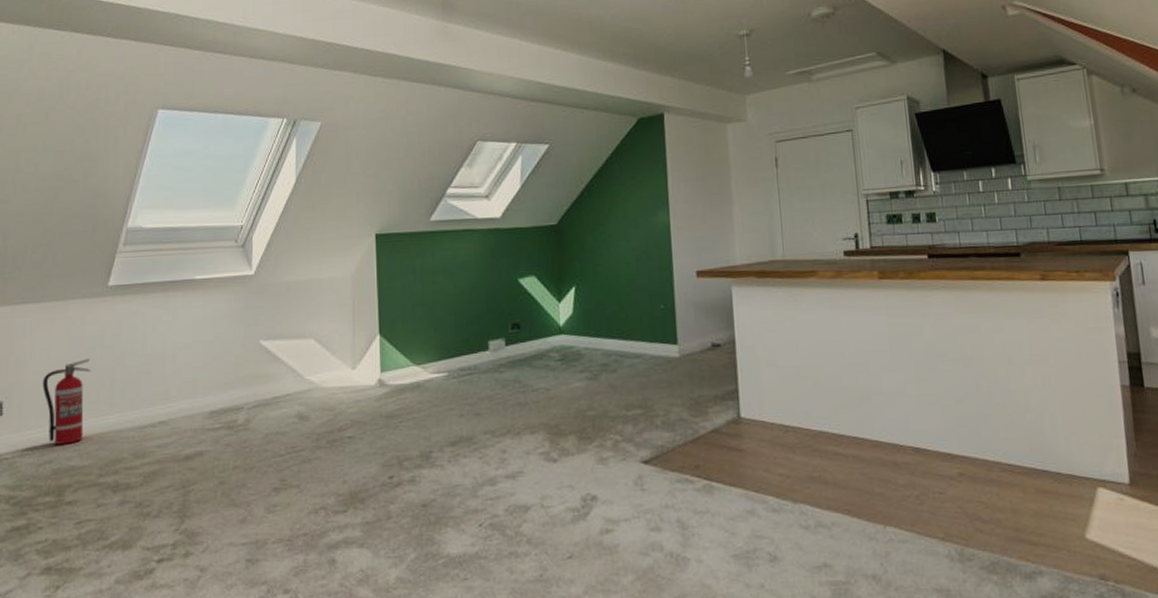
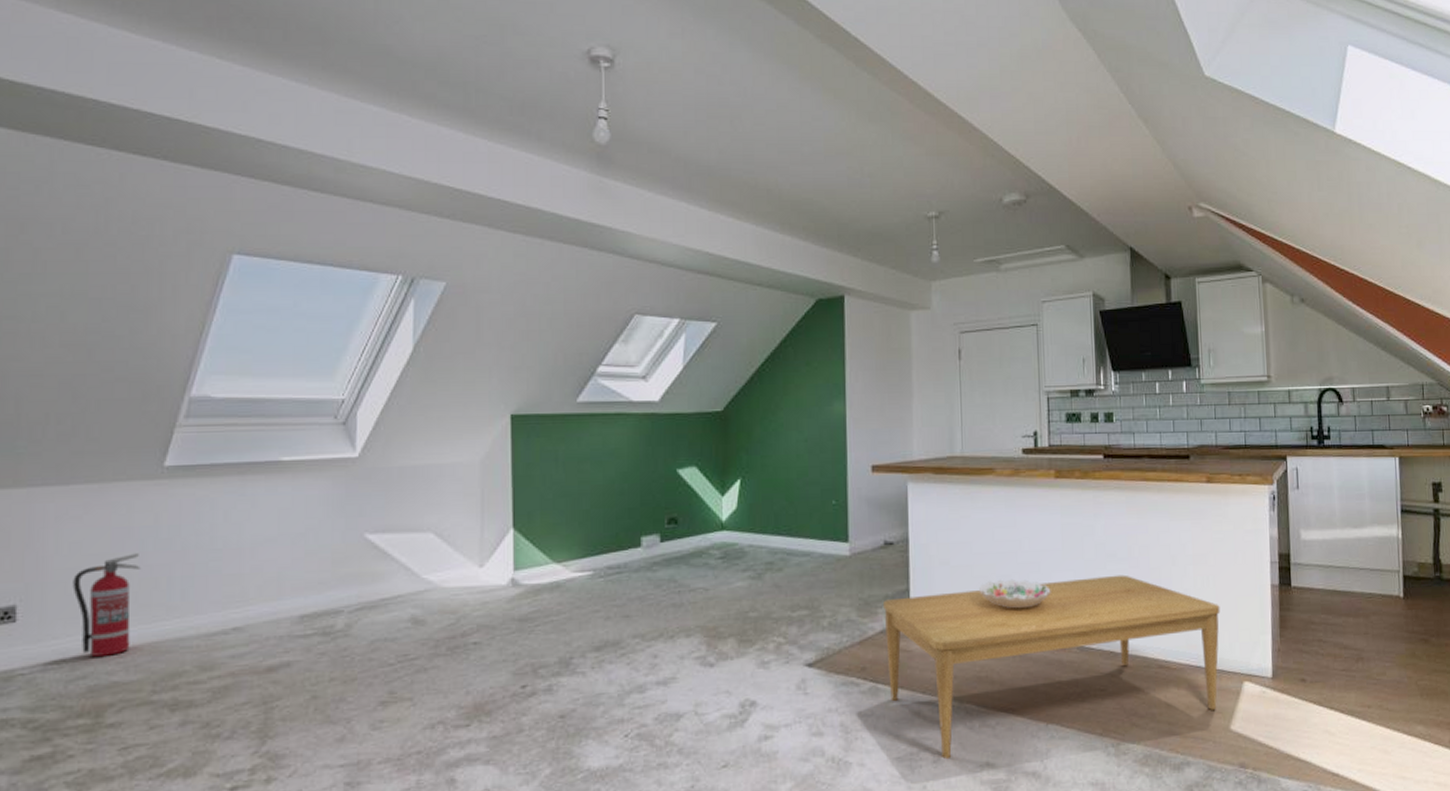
coffee table: none [713,375,1069,558] -> present [883,574,1220,759]
decorative bowl: none [808,379,881,409] -> present [979,579,1051,609]

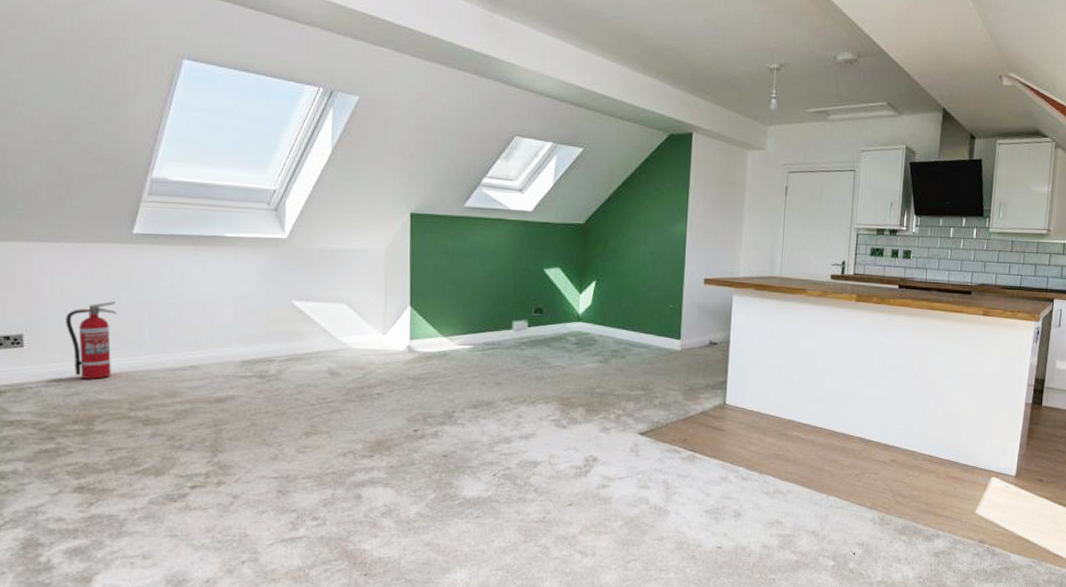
coffee table: present [883,574,1220,759] -> none [704,384,981,515]
decorative bowl: present [979,579,1051,609] -> none [784,379,843,405]

